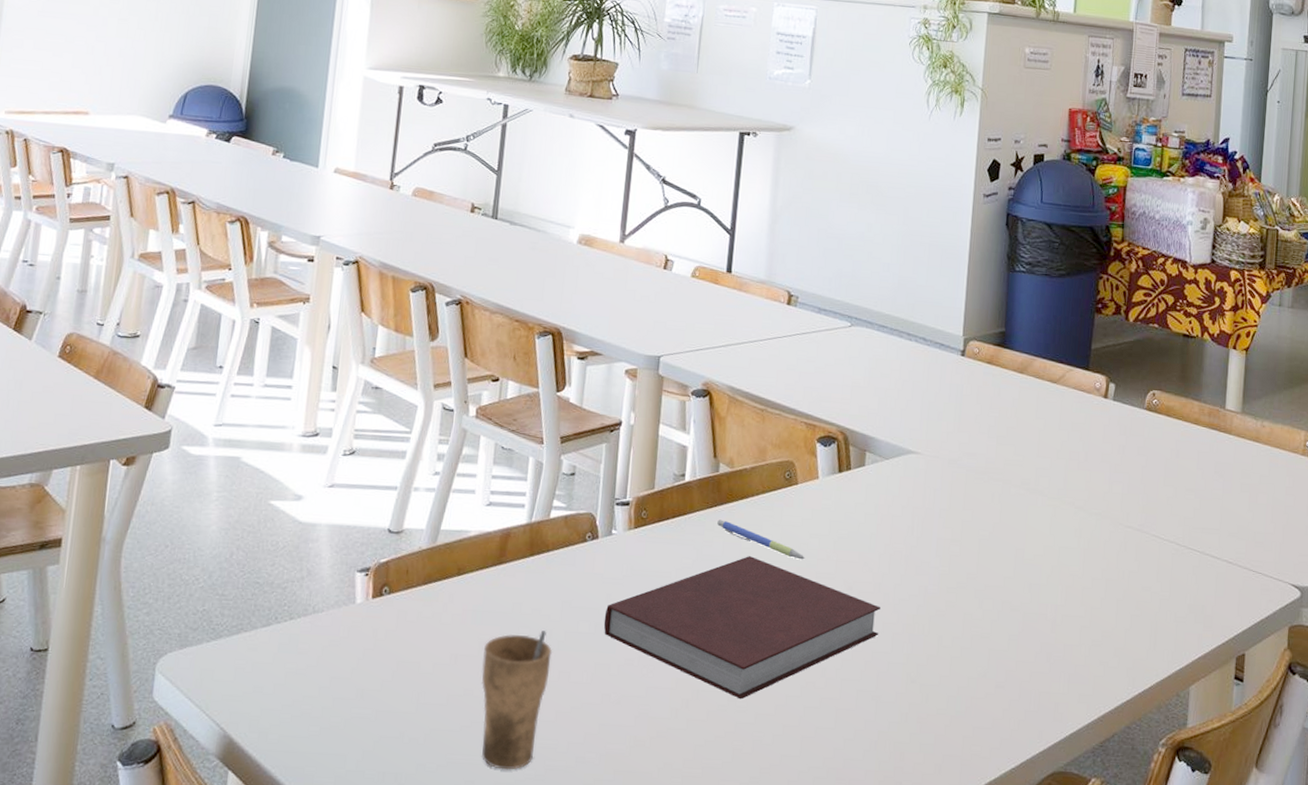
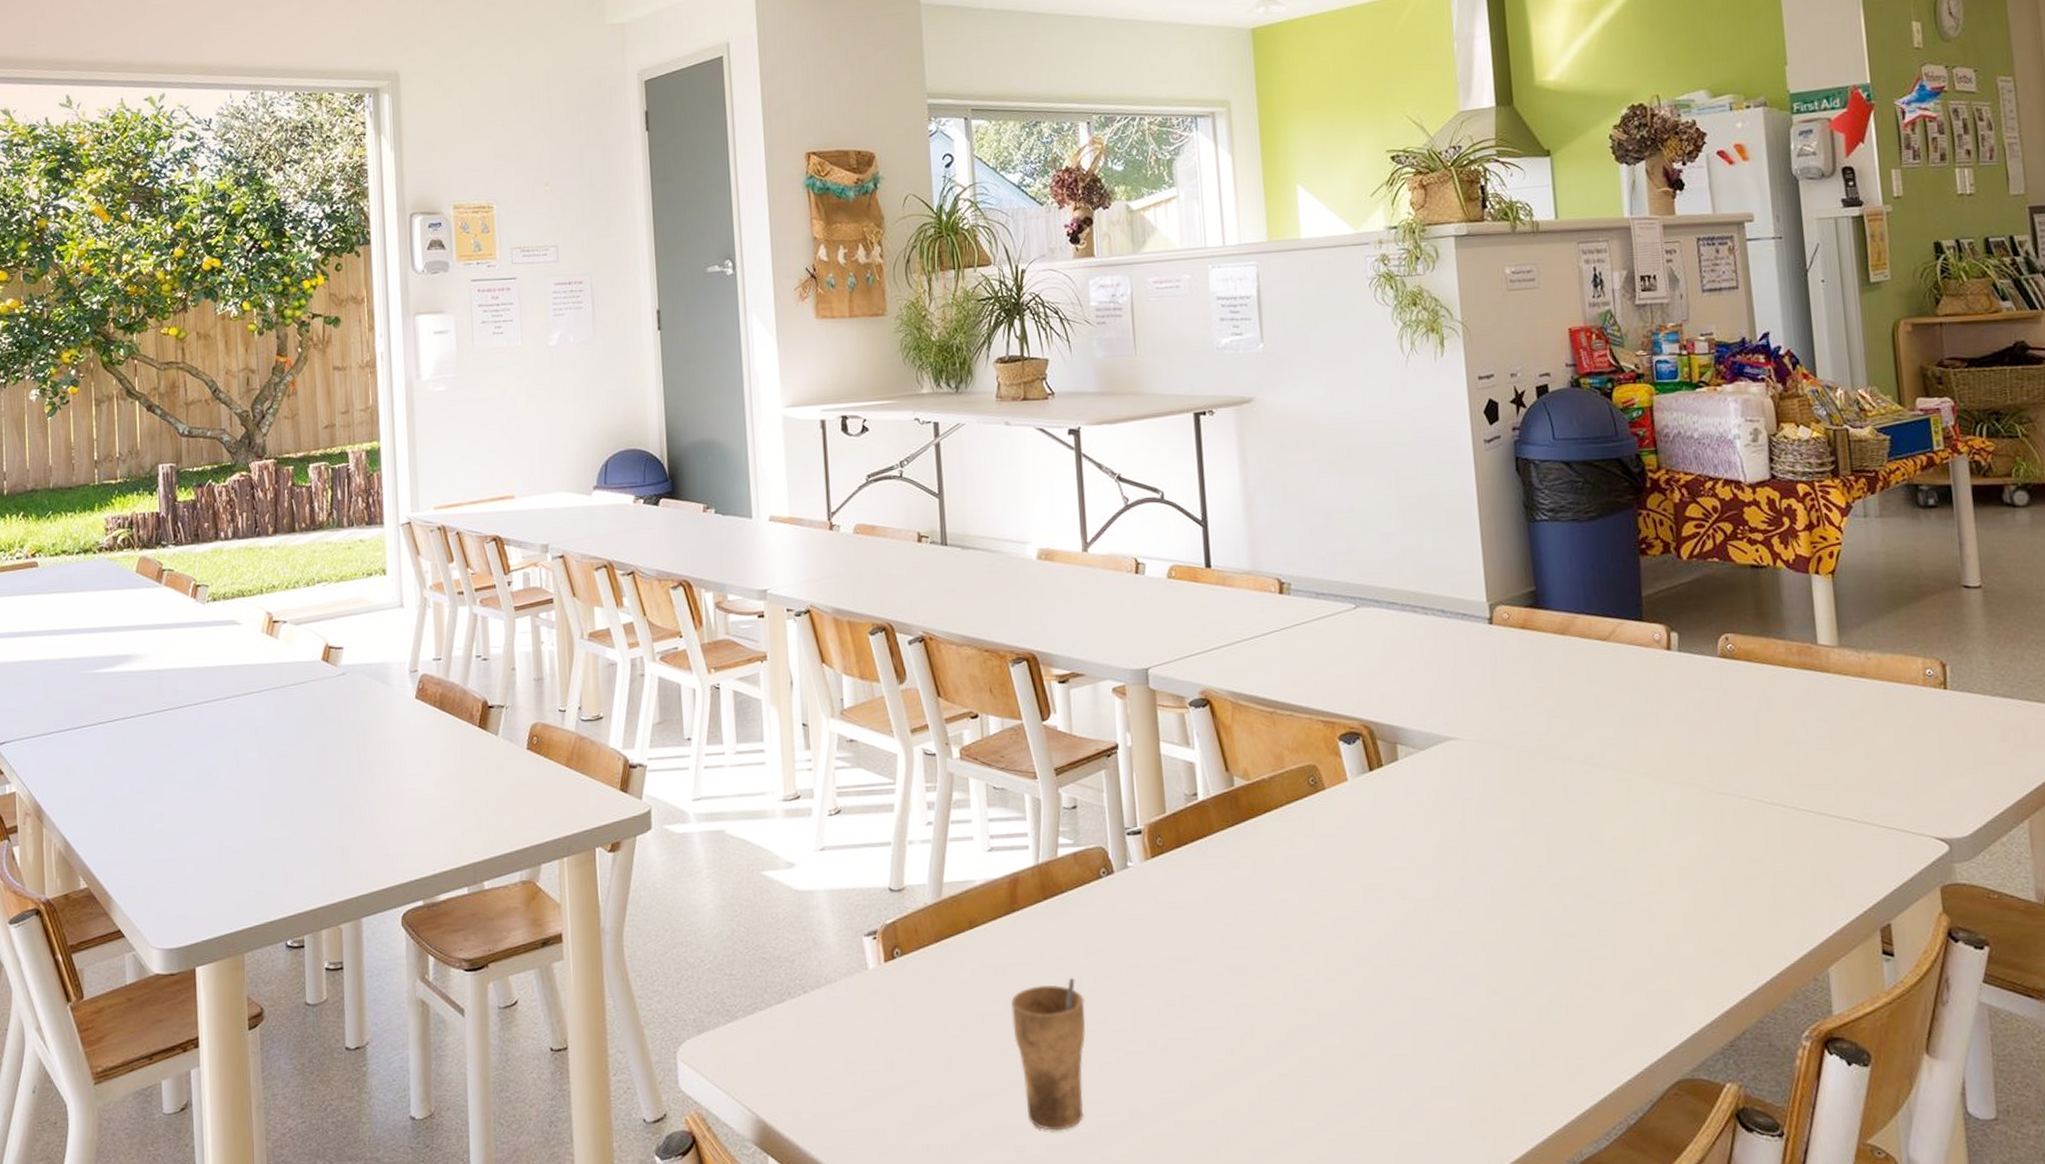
notebook: present [603,556,880,700] -> none [1134,874,1447,1032]
pen: present [717,519,805,560] -> none [1242,838,1347,872]

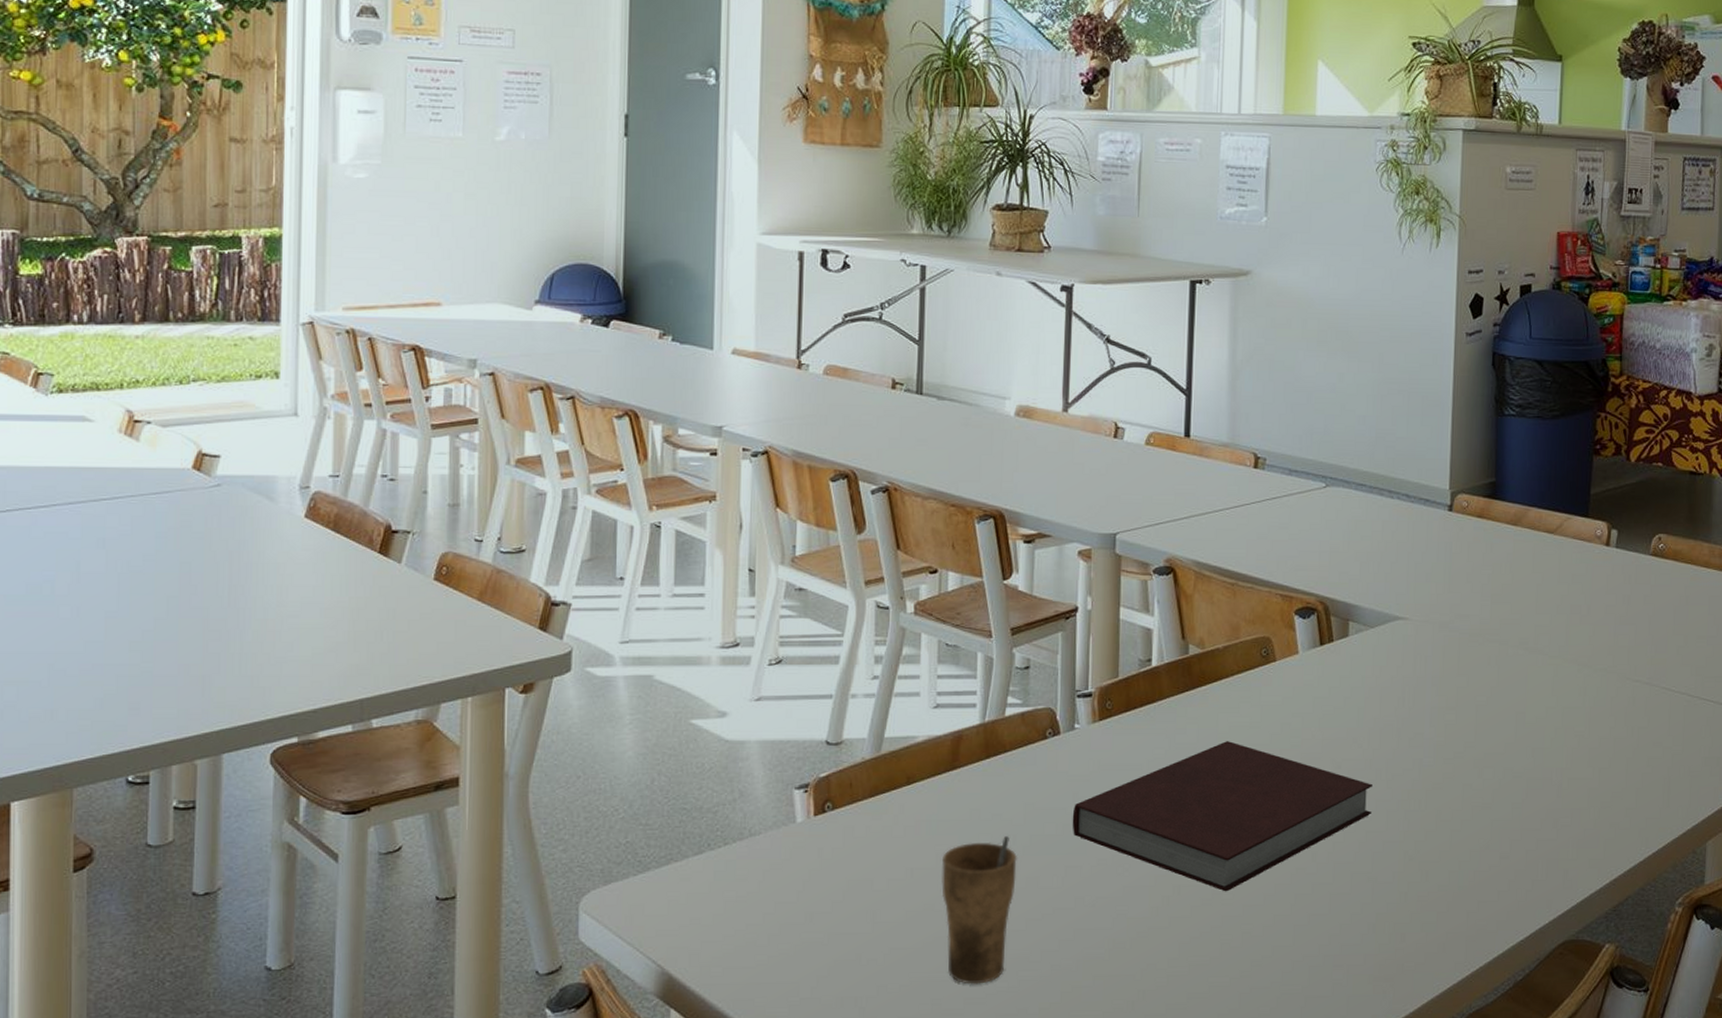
notebook: none [1134,874,1447,1032] -> present [1072,741,1372,892]

